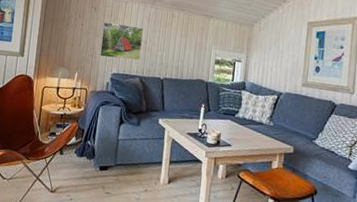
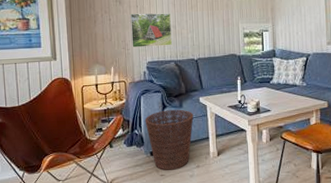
basket: none [99,125,150,190] -> present [145,109,194,170]

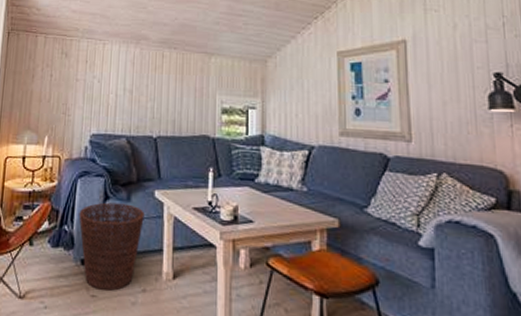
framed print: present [129,13,173,48] -> none [73,70,127,116]

